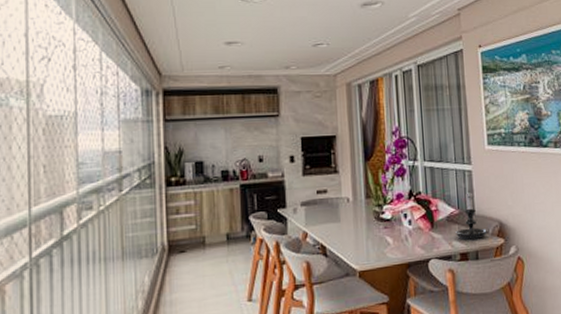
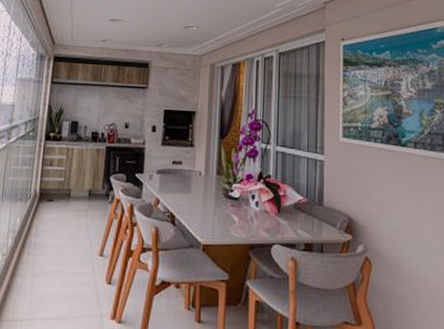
candle holder: present [455,190,488,240] -> none [302,180,336,231]

